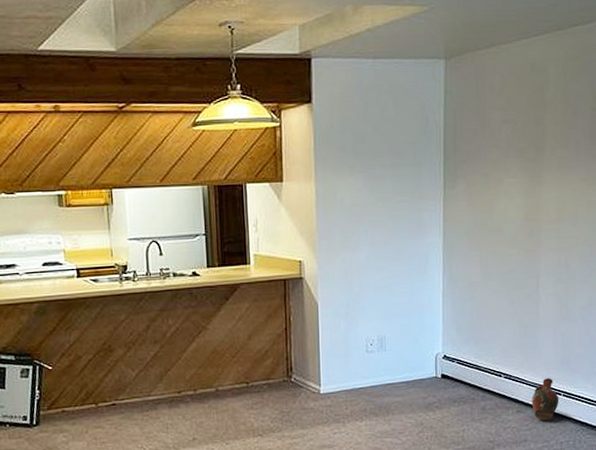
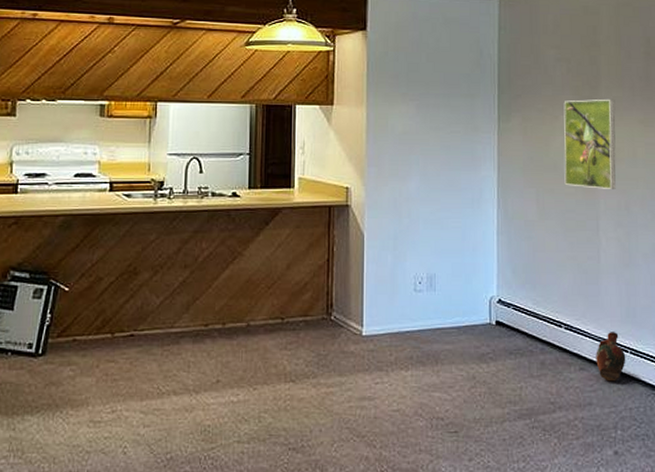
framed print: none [507,159,559,249] -> present [563,99,616,189]

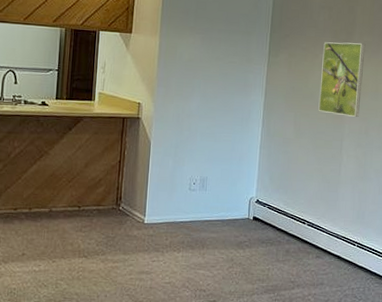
ceramic jug: present [596,332,626,382] -> none [329,229,354,268]

